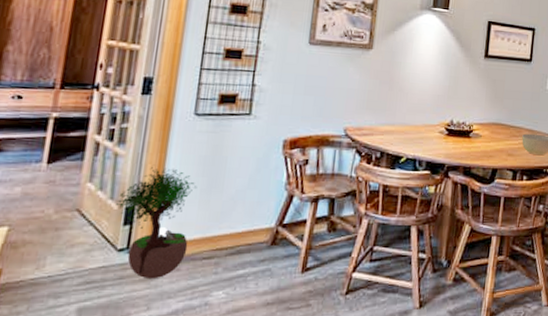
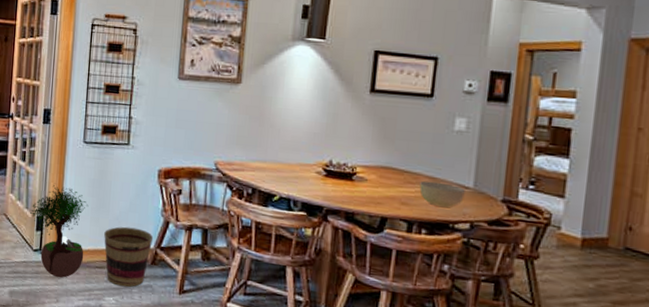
basket: none [214,206,274,276] -> present [104,226,153,288]

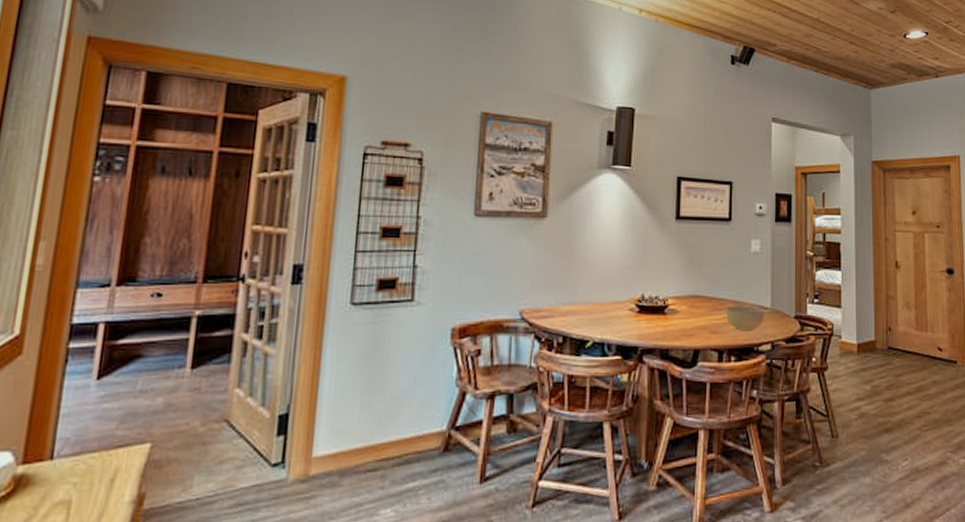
potted tree: present [30,183,89,278] -> none [268,364,357,498]
basket: present [104,226,153,288] -> none [378,407,445,491]

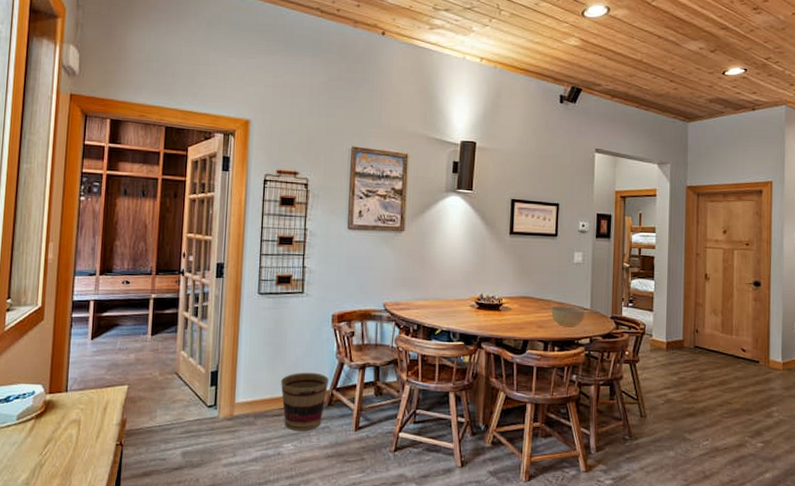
basket: none [378,407,445,491] -> present [281,372,328,432]

